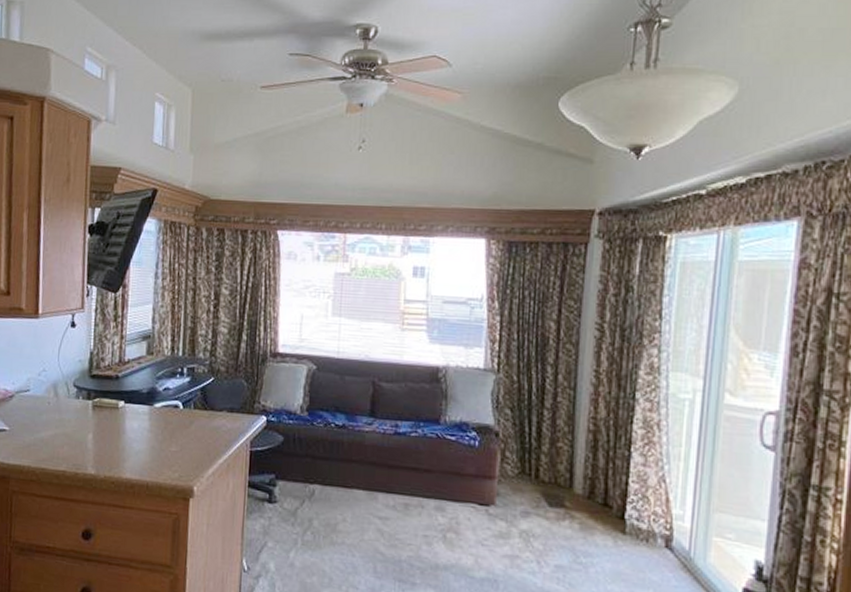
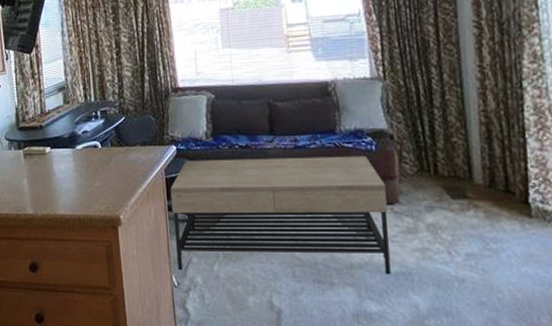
coffee table: none [250,434,485,580] -> present [170,155,391,275]

